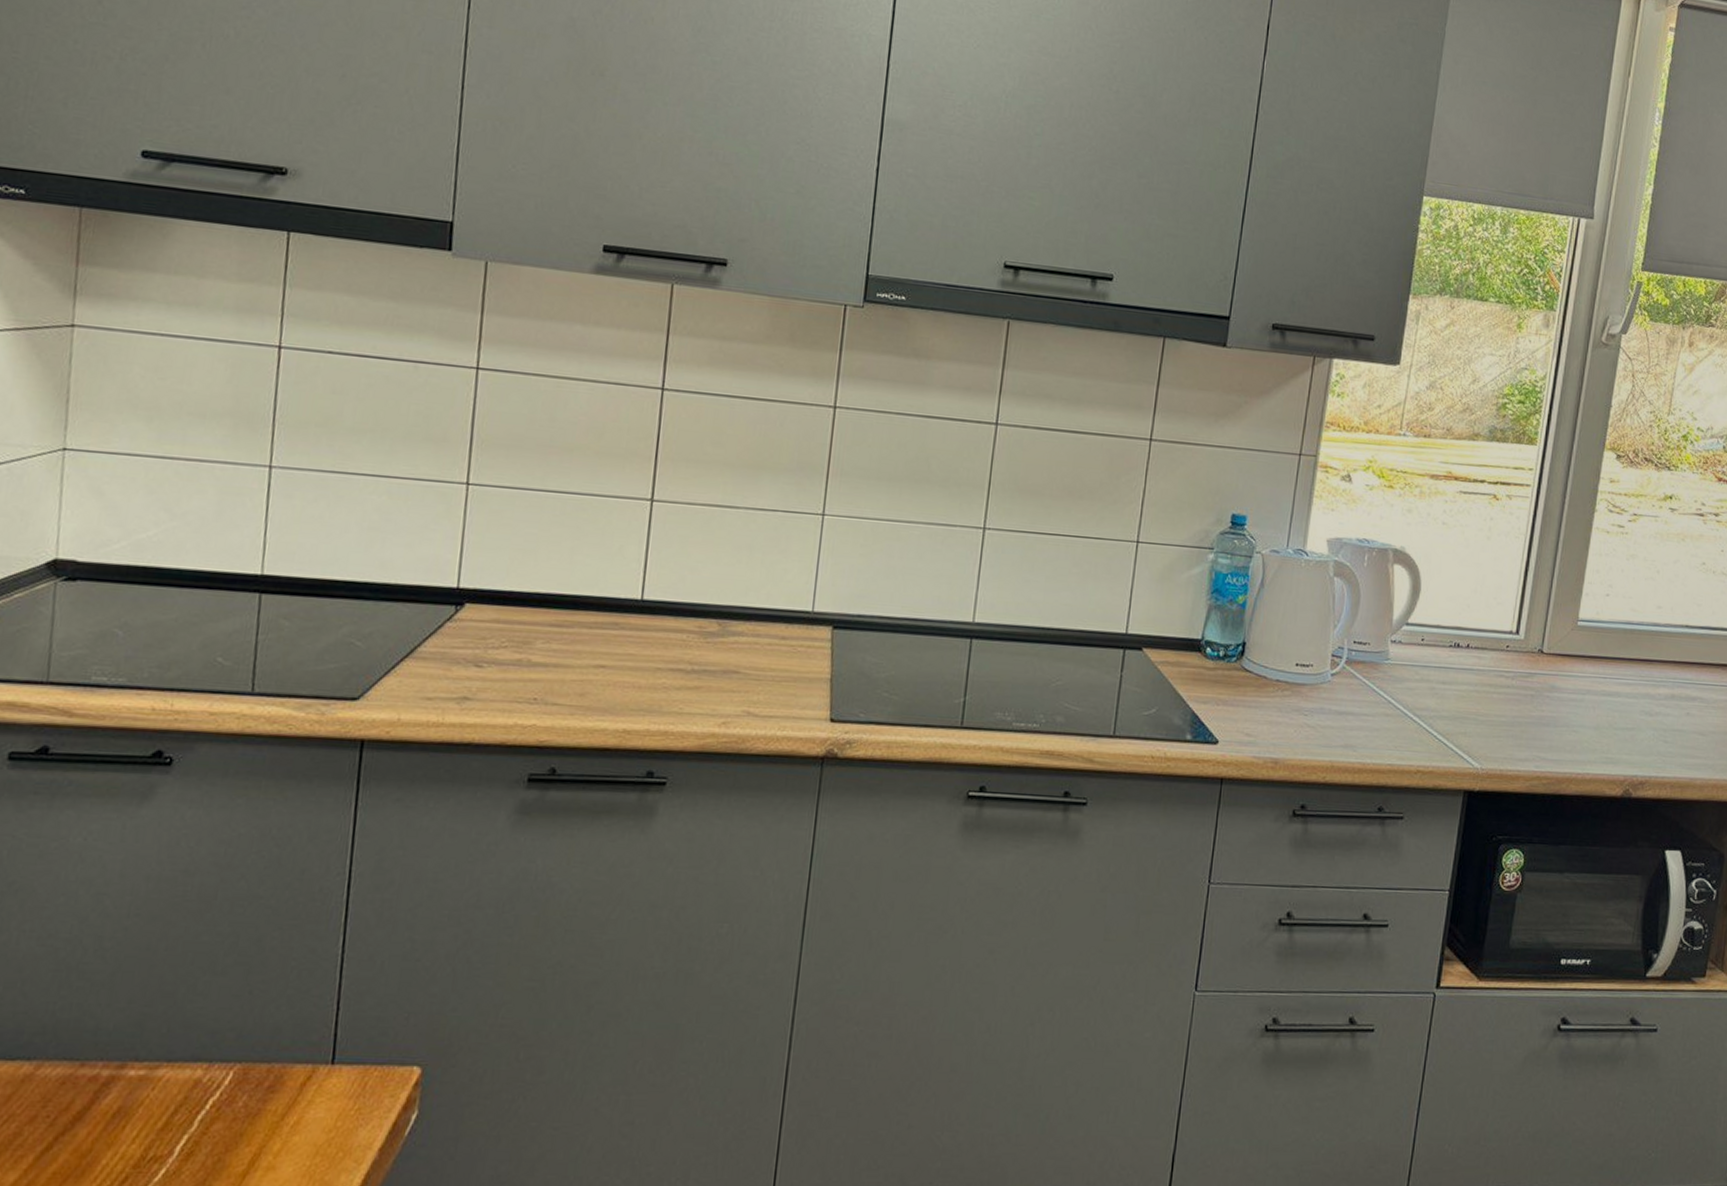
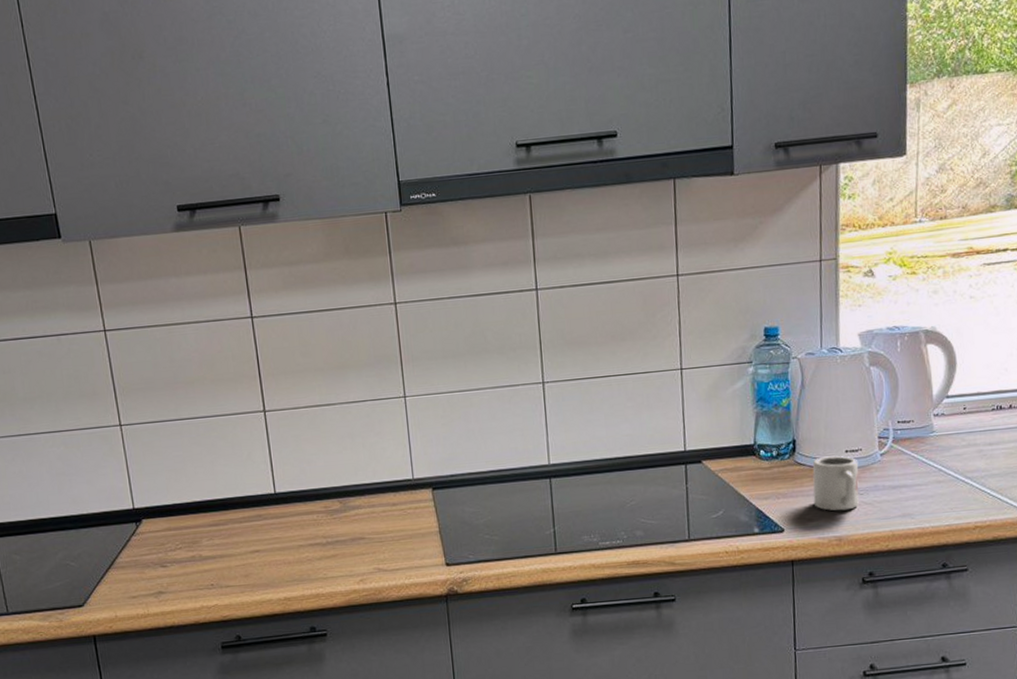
cup: none [1254,666,1308,731] -> present [812,455,859,511]

